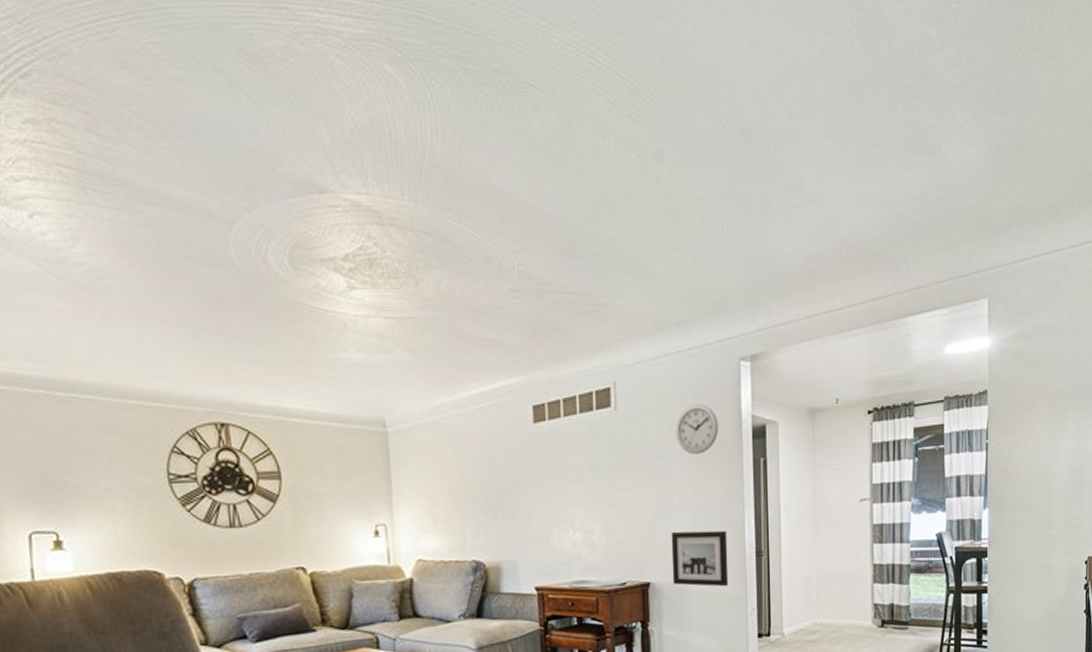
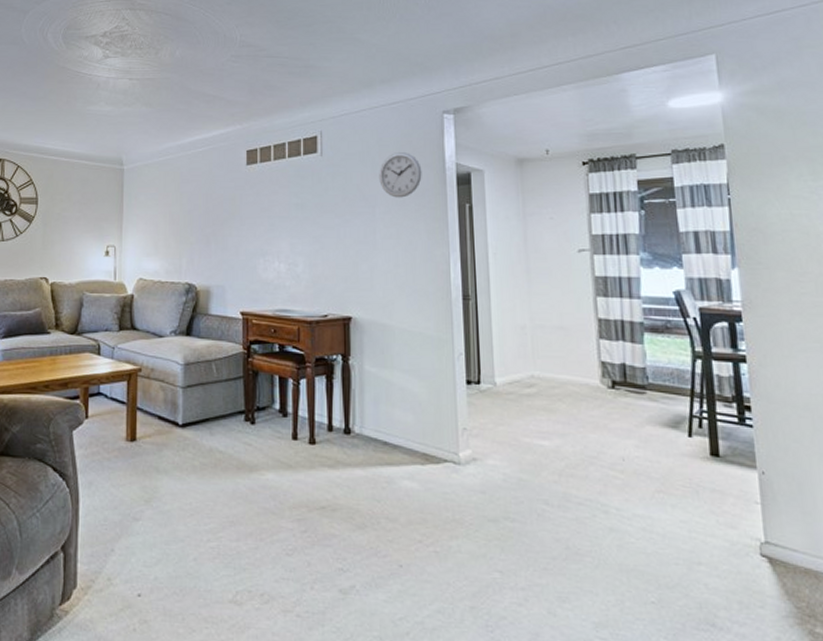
wall art: present [671,530,729,587] -> none [373,269,434,328]

